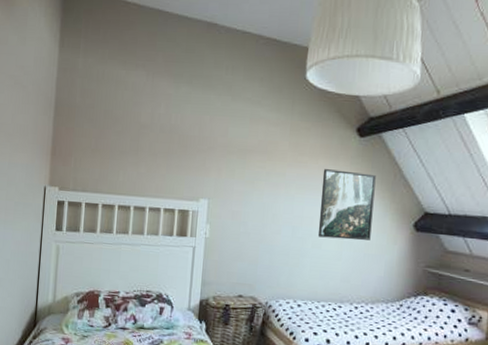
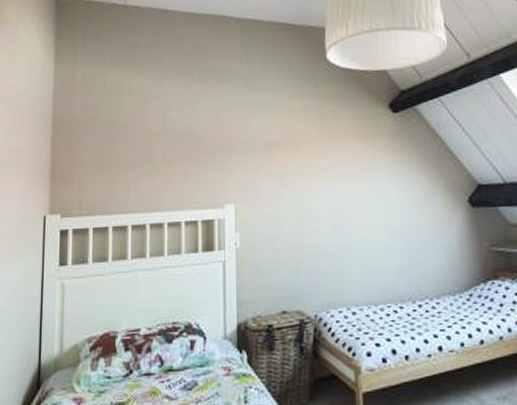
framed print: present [317,169,376,241] -> none [359,151,423,229]

